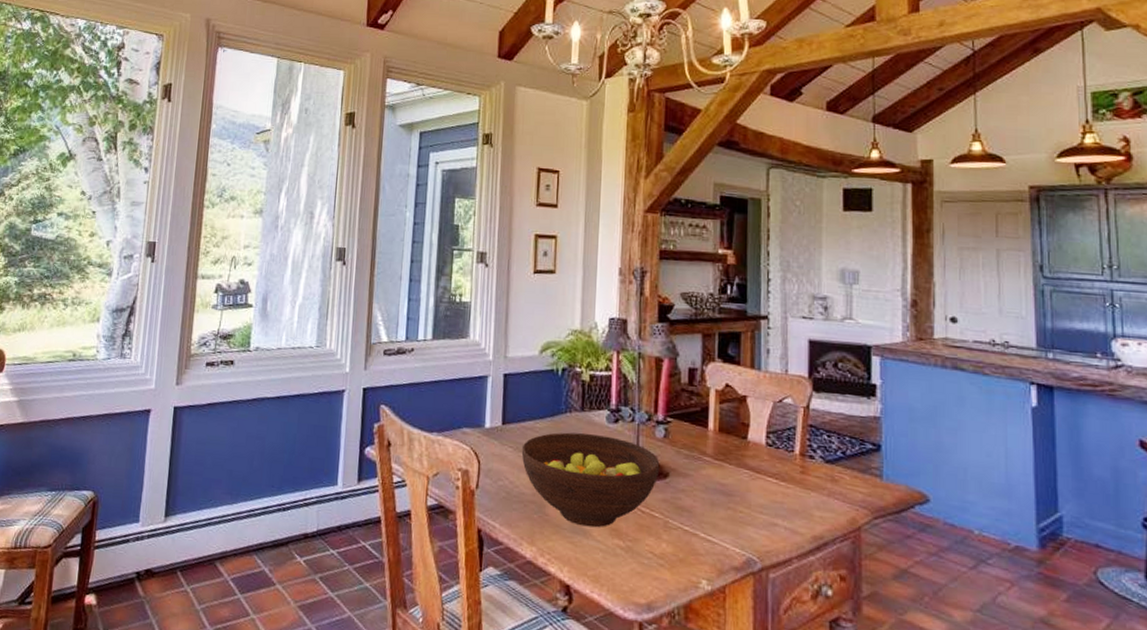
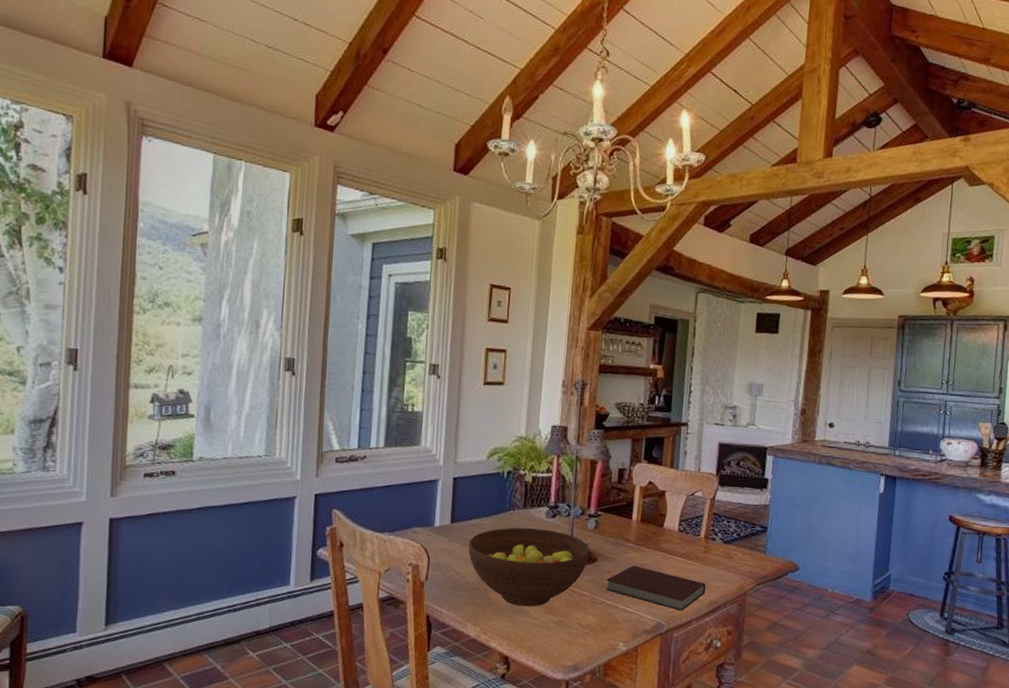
notebook: none [681,484,807,546] -> present [606,565,707,611]

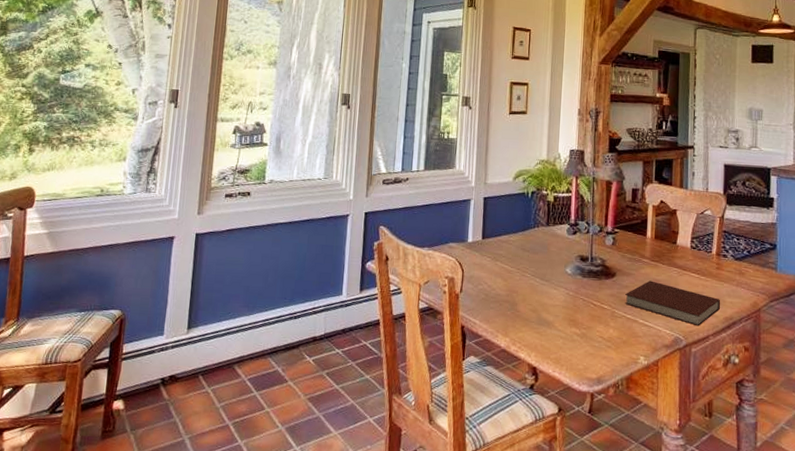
fruit bowl: present [468,527,590,607] -> none [498,243,609,320]

